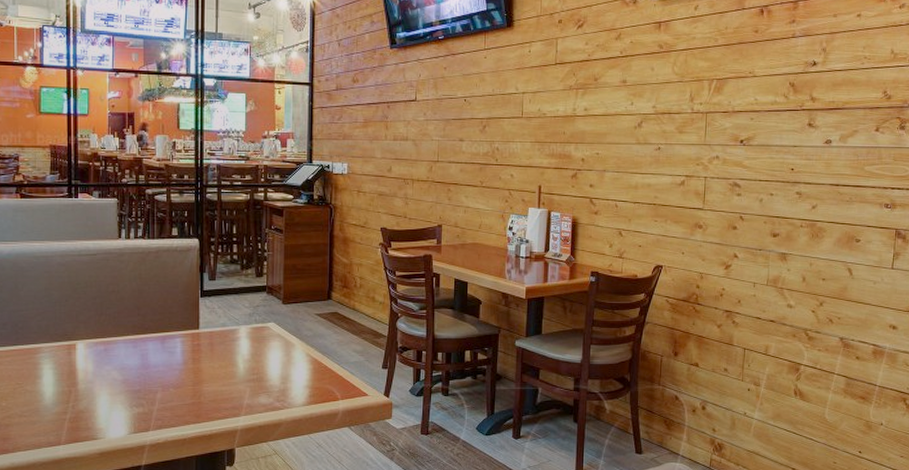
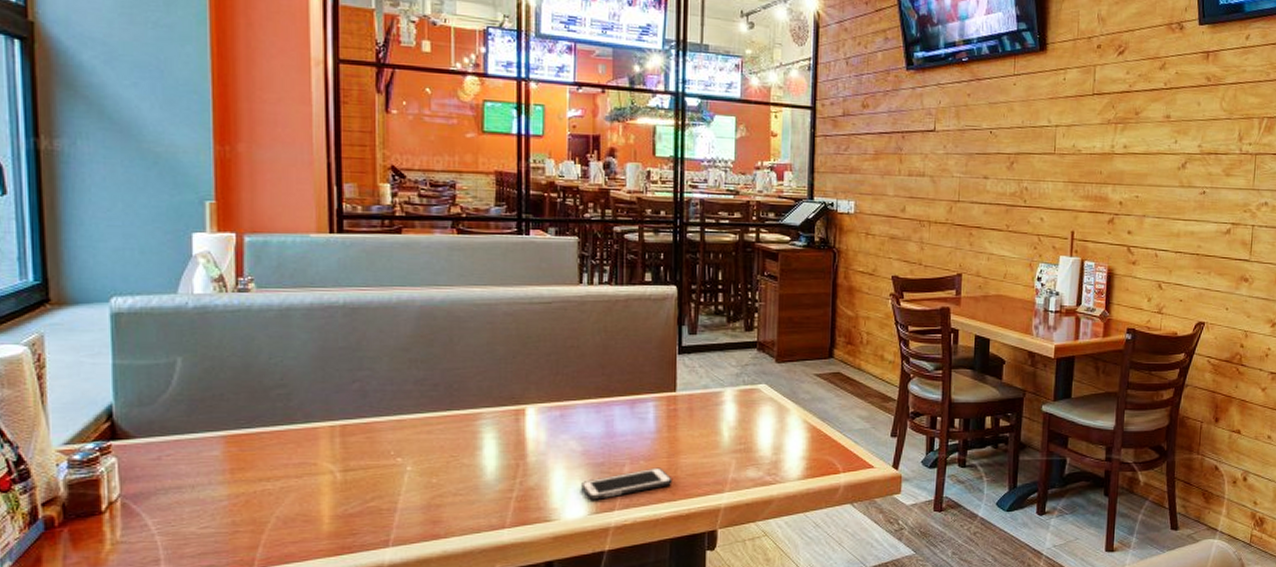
cell phone: none [122,394,197,421] -> present [581,467,673,500]

